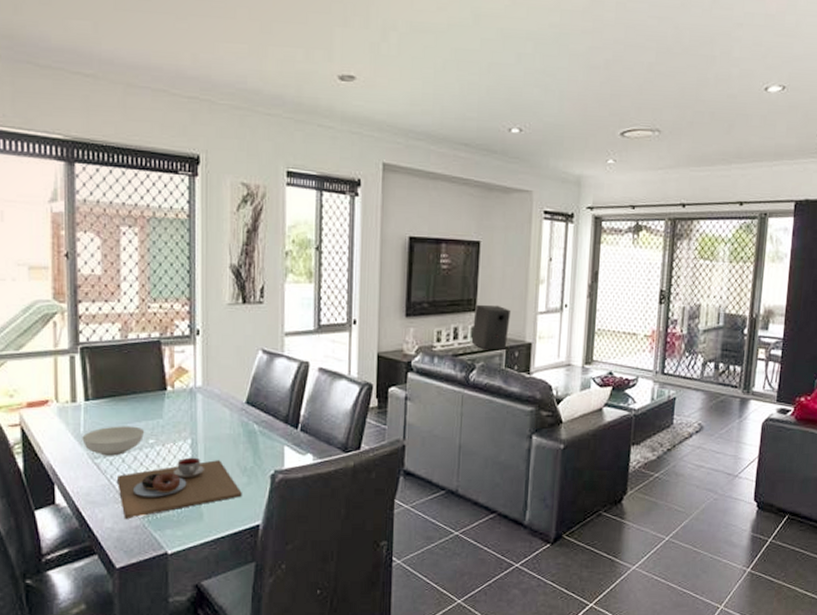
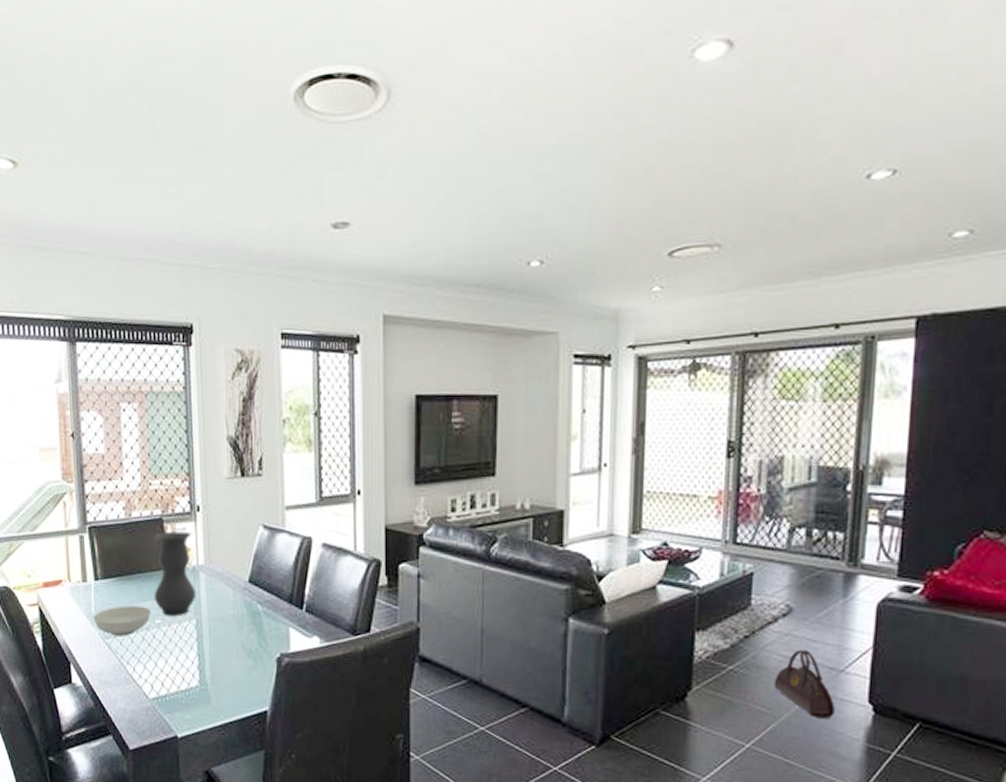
place setting: present [118,457,242,518] -> none [127,638,248,700]
vase: none [148,353,193,436] -> present [153,531,197,617]
speaker: present [471,304,512,350] -> none [491,467,538,520]
handbag: none [687,459,731,515] -> present [773,649,835,719]

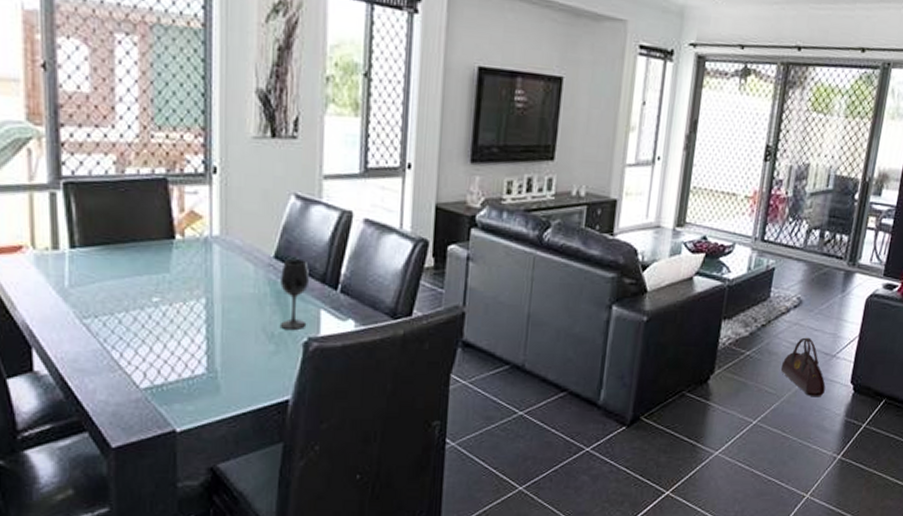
bowl: present [93,605,152,636] -> none [67,279,148,316]
vase: present [153,531,197,617] -> none [151,194,208,294]
wine glass: none [255,583,279,646] -> present [279,259,309,329]

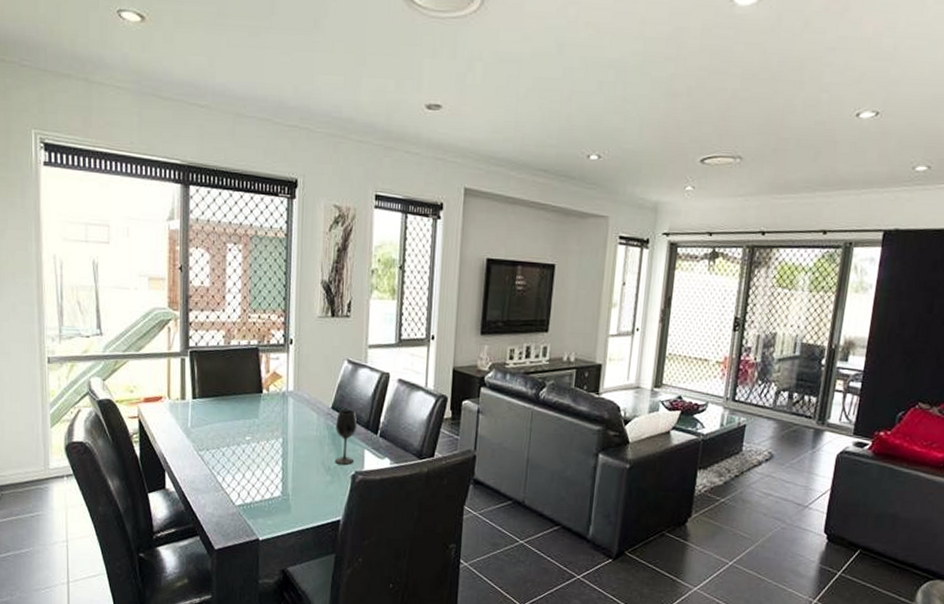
handbag: present [780,337,826,397] -> none [754,488,799,544]

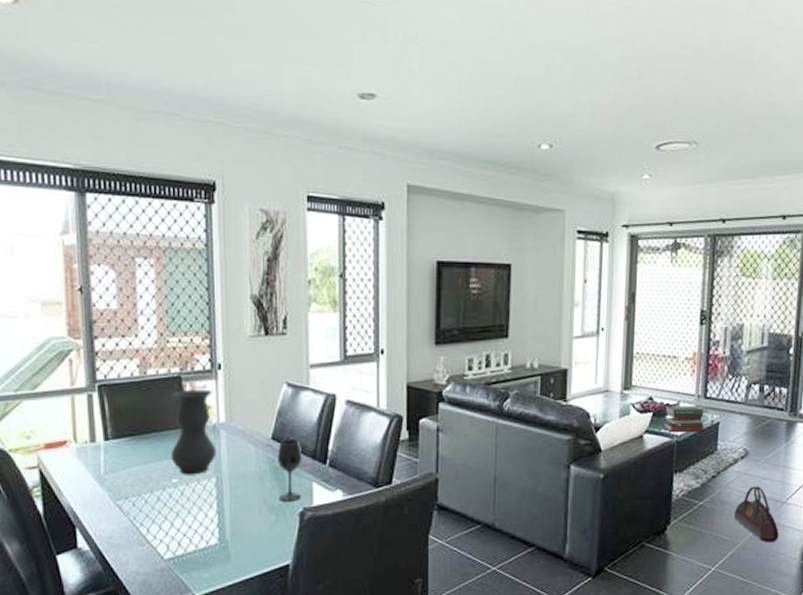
vase: none [246,359,285,435] -> present [170,389,217,475]
books: none [691,406,732,433] -> present [664,406,704,432]
handbag: none [754,488,799,544] -> present [733,486,779,543]

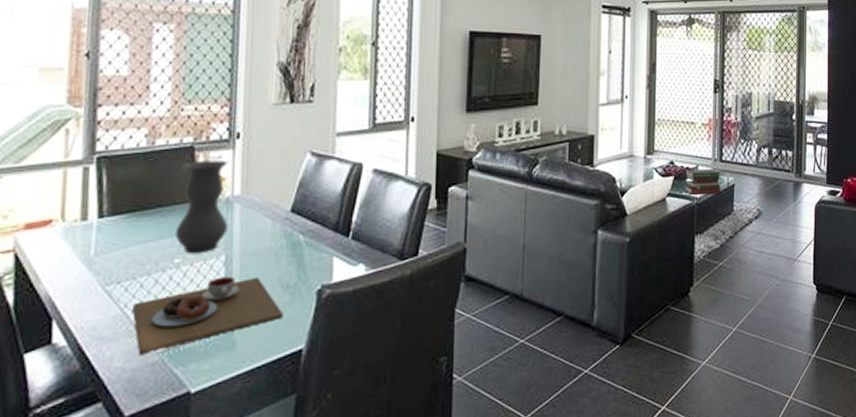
place setting: none [141,496,270,561] -> present [133,276,283,355]
wine glass: present [278,439,302,501] -> none [294,211,323,279]
handbag: present [733,486,779,543] -> none [751,244,792,300]

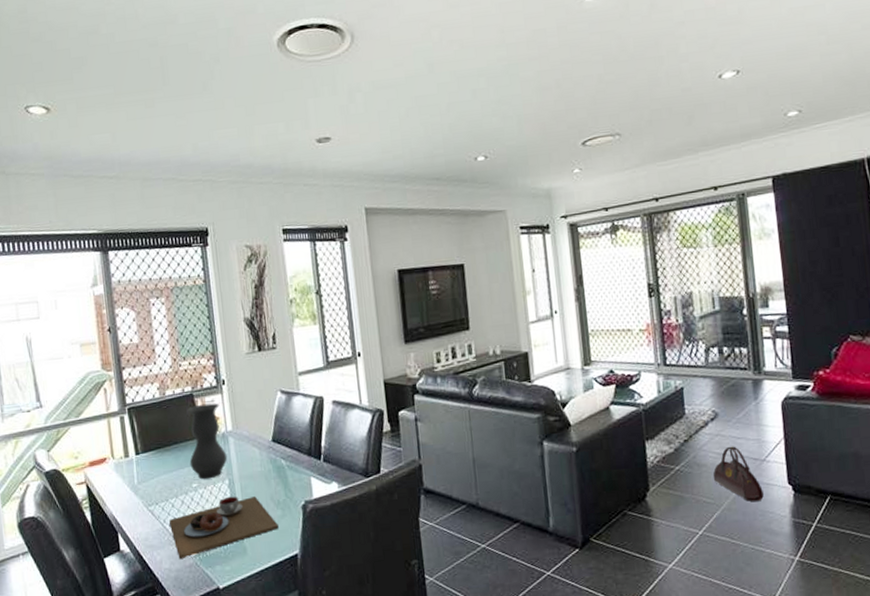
books: present [685,169,721,194] -> none [627,374,669,401]
handbag: none [751,244,792,300] -> present [713,446,764,502]

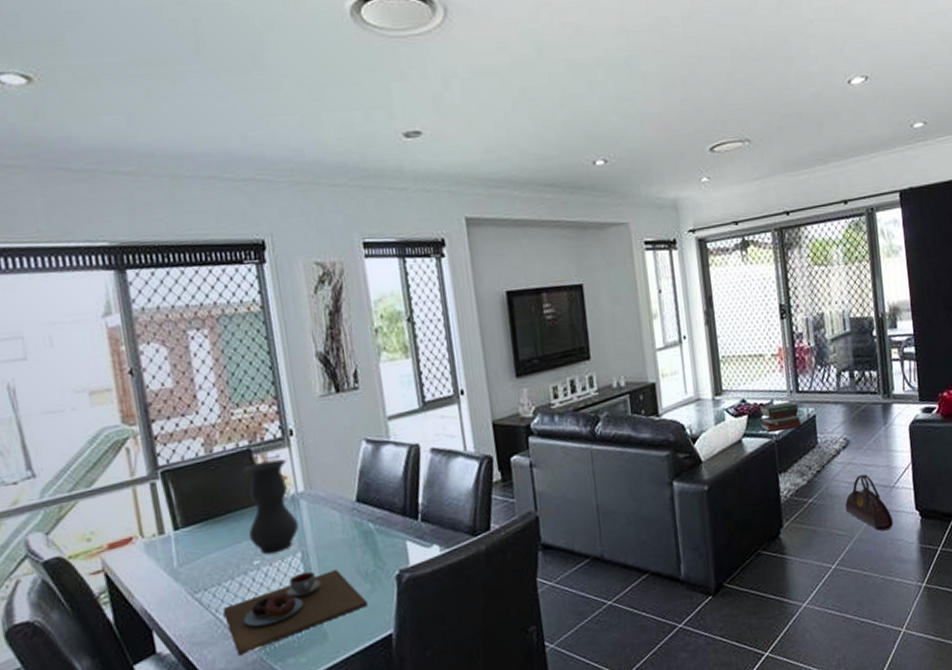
books: none [627,374,669,401] -> present [759,402,802,432]

